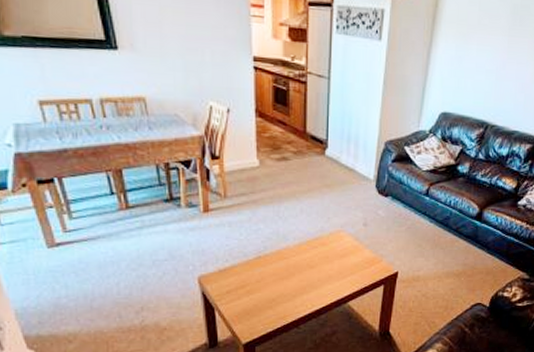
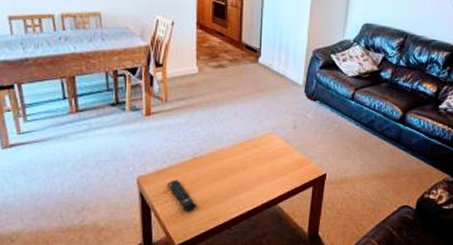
remote control: none [230,279,262,311] -> present [167,180,196,212]

